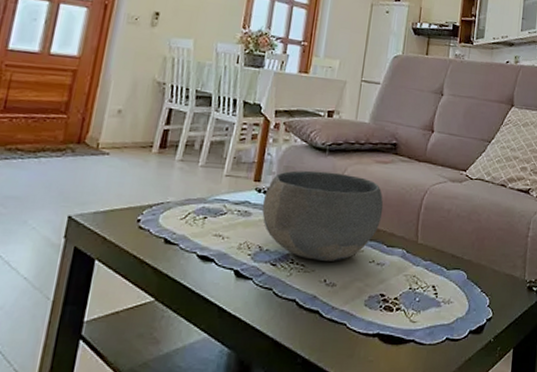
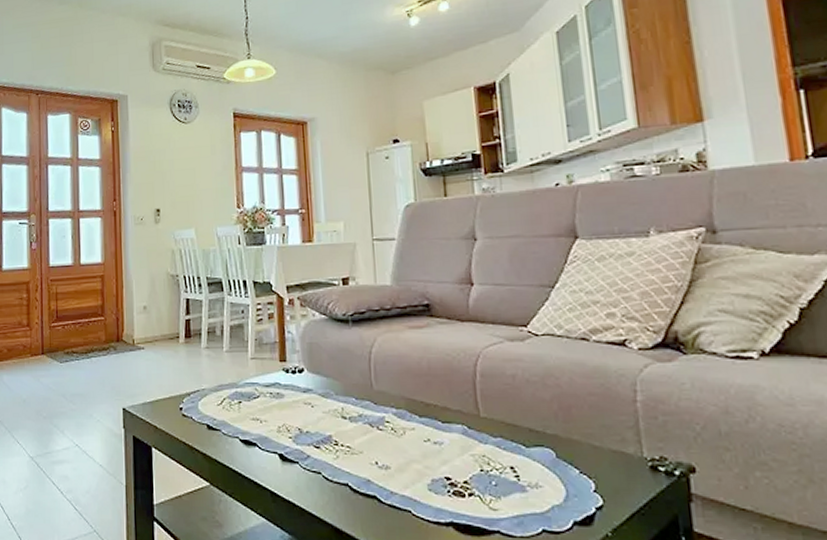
bowl: present [262,170,384,261] -> none [292,344,429,441]

